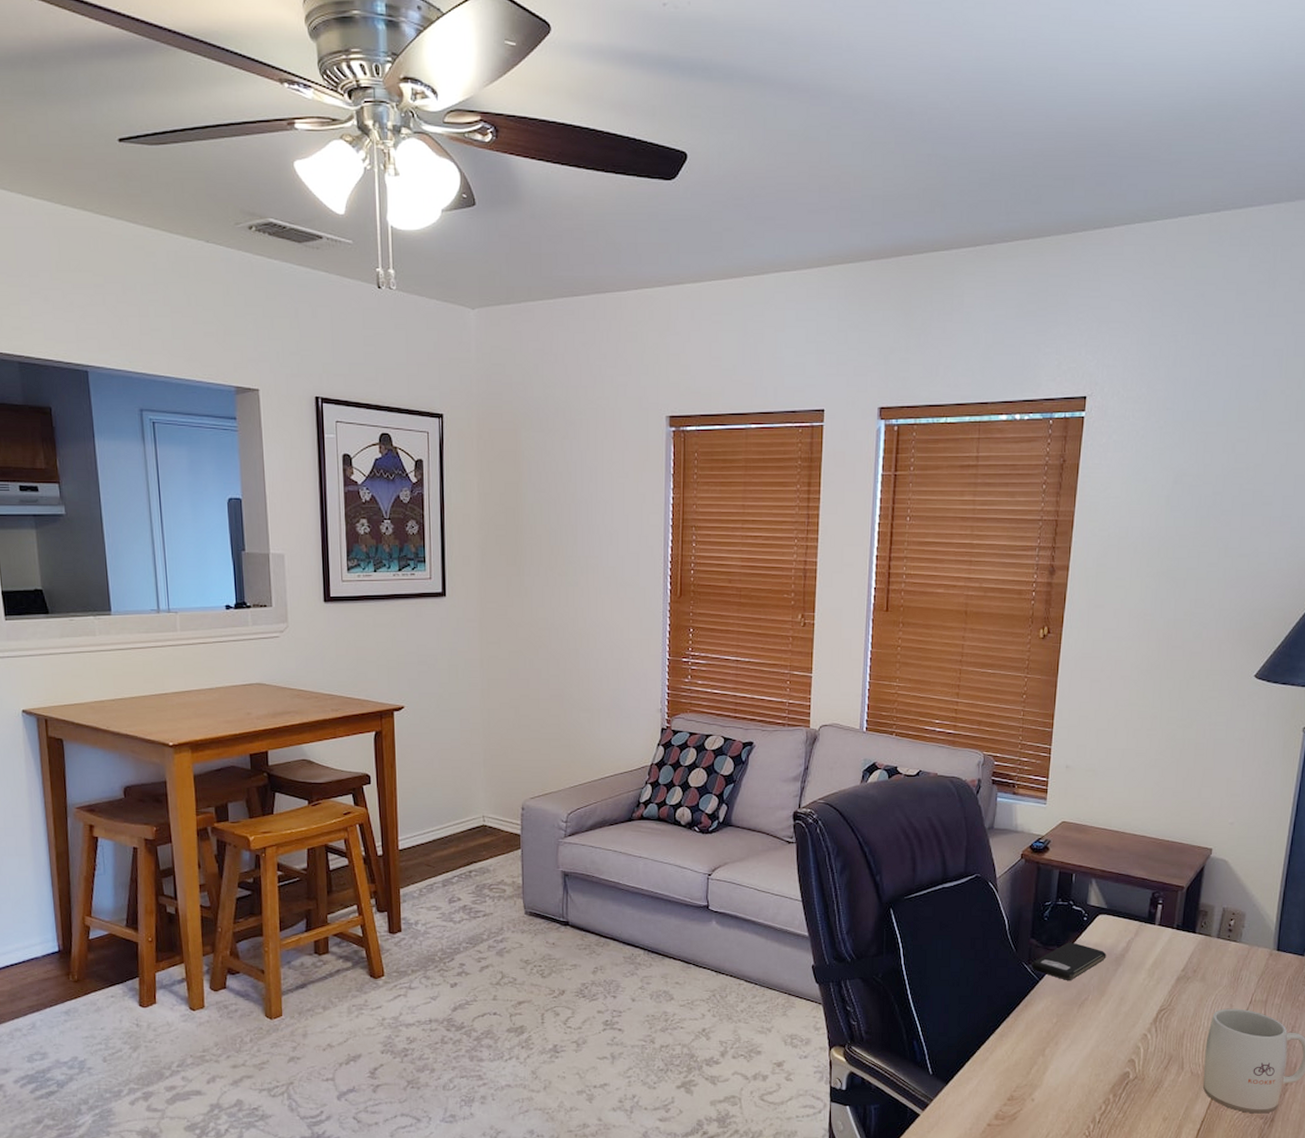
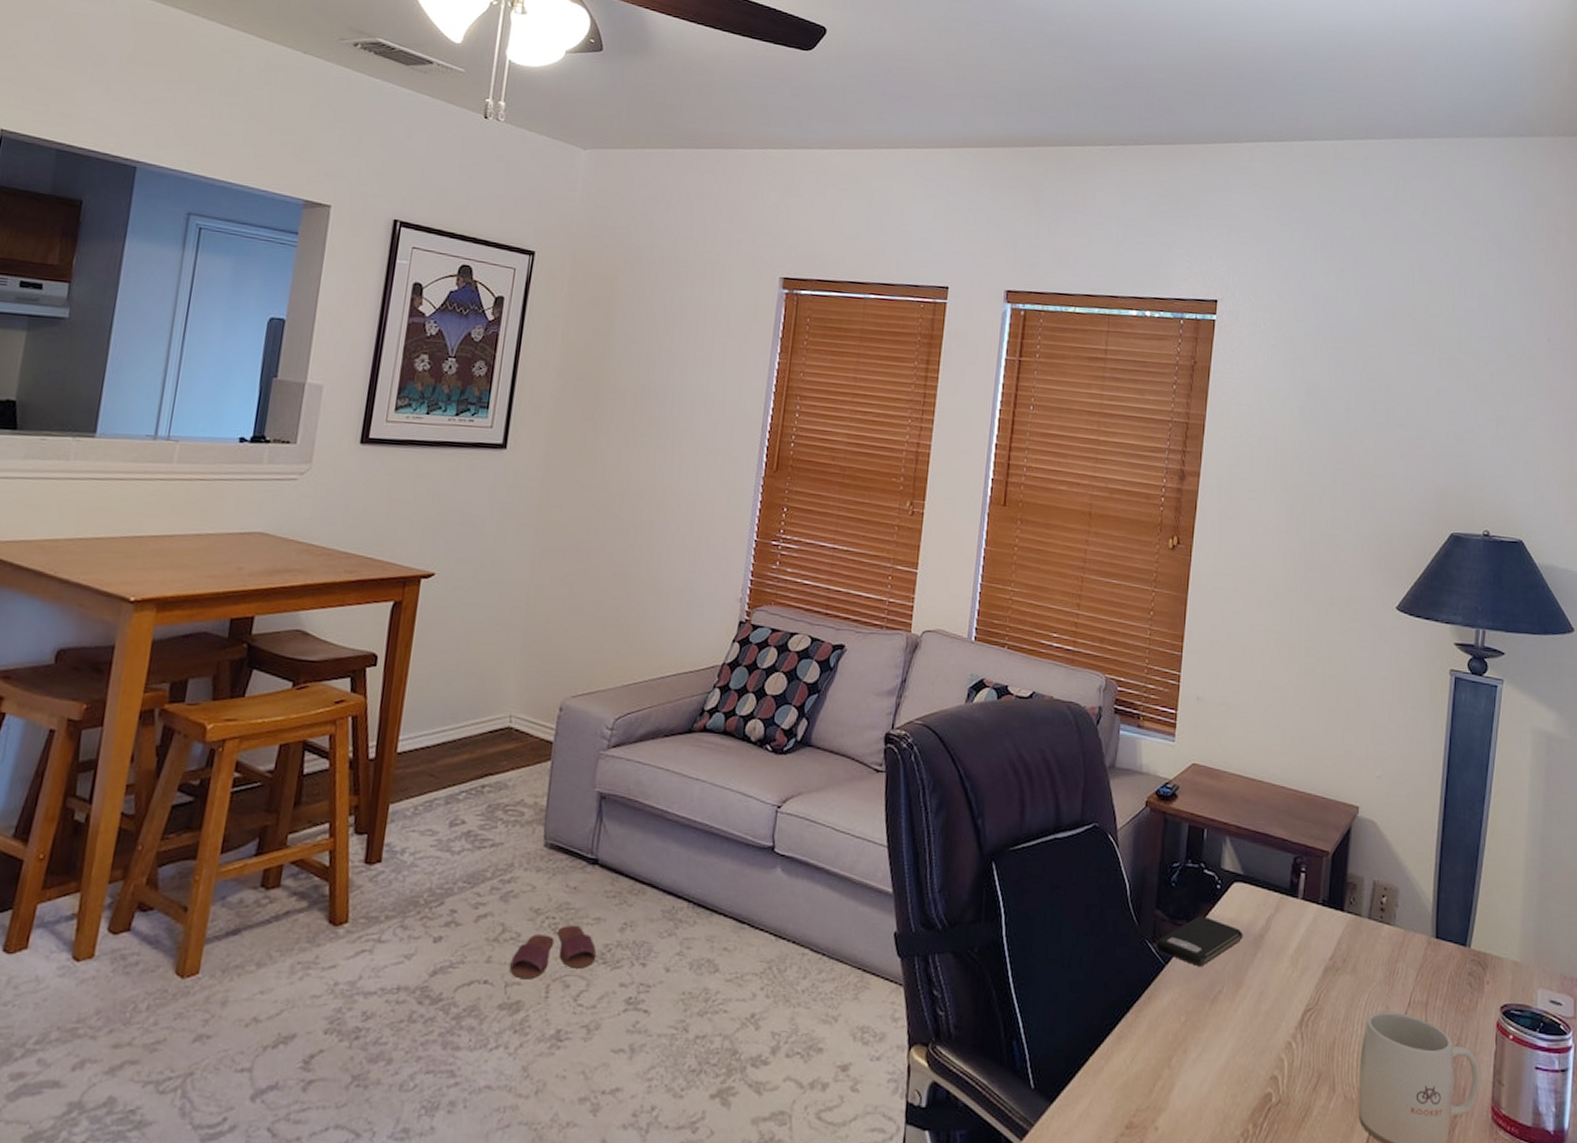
slippers: none [512,971,577,1011] -> present [510,926,597,980]

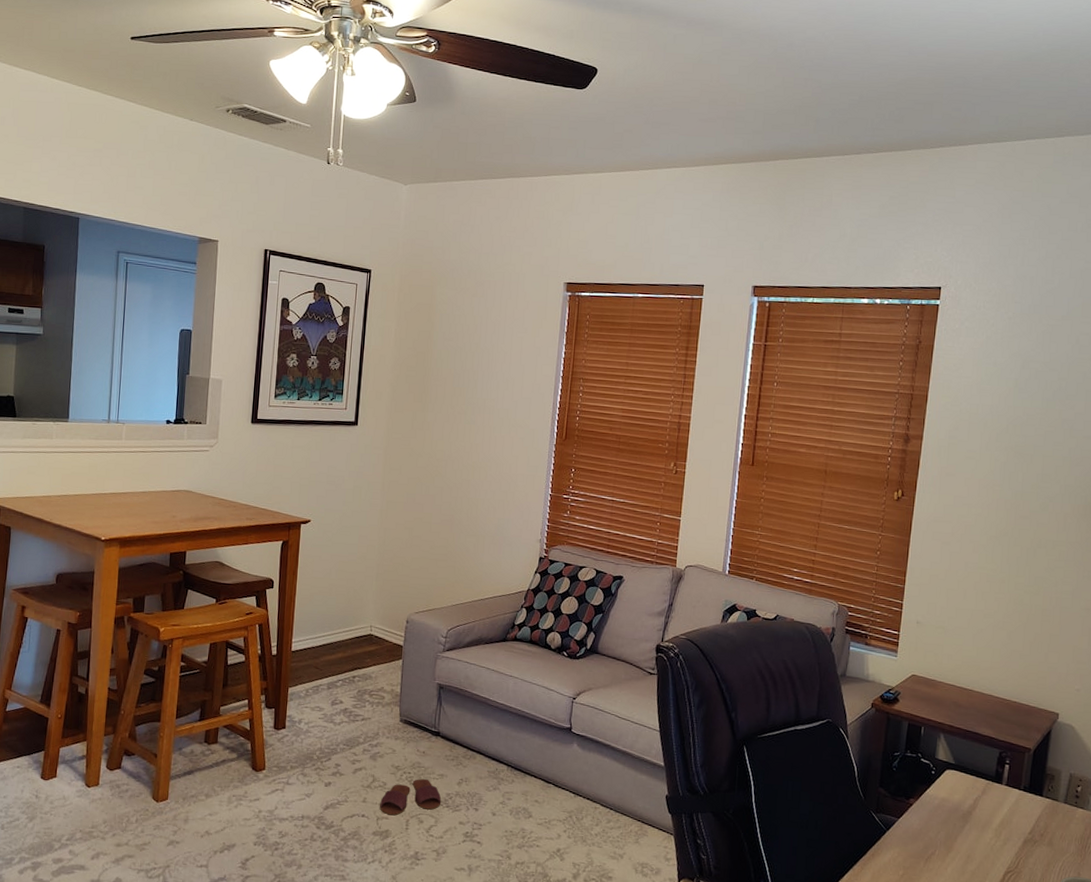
phone: present [1155,916,1243,966] -> none [878,794,954,833]

